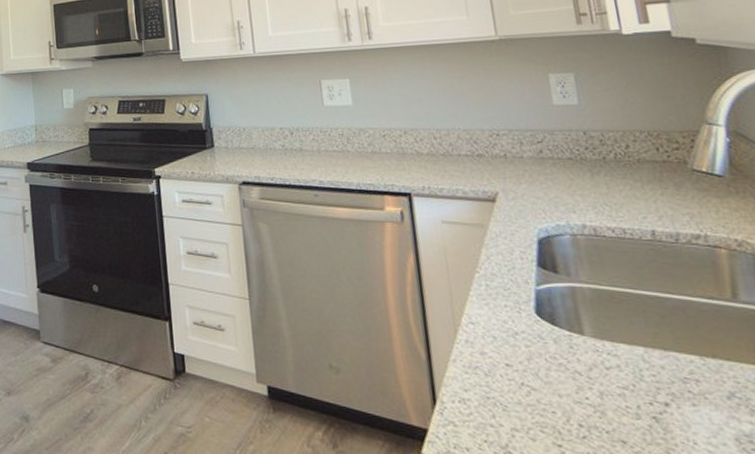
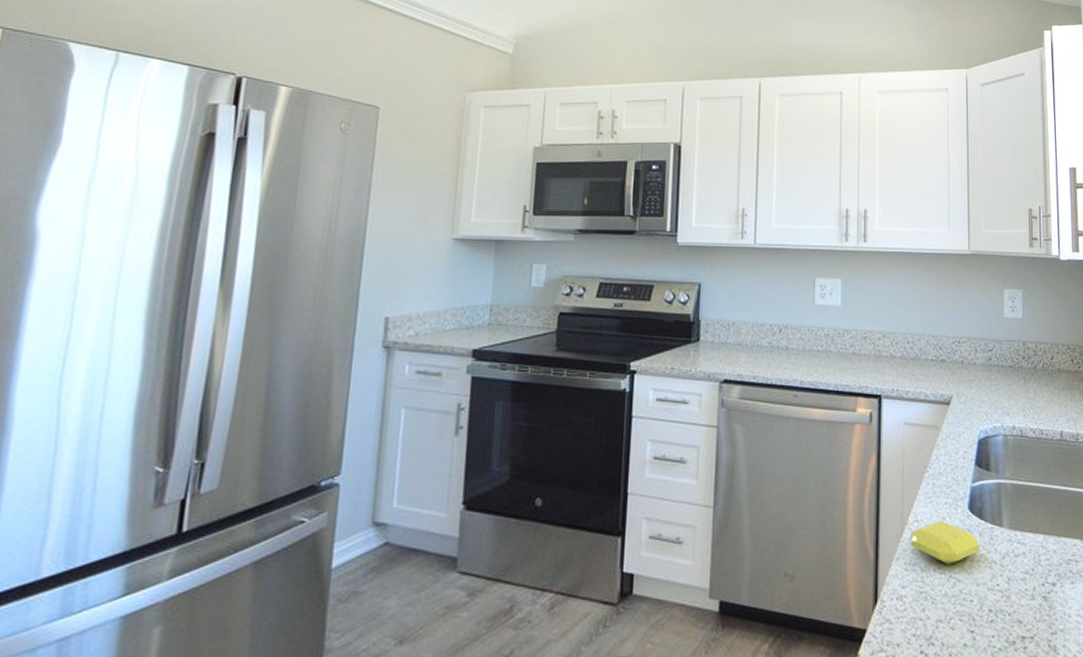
soap bar: none [466,324,557,371] -> present [911,521,980,565]

